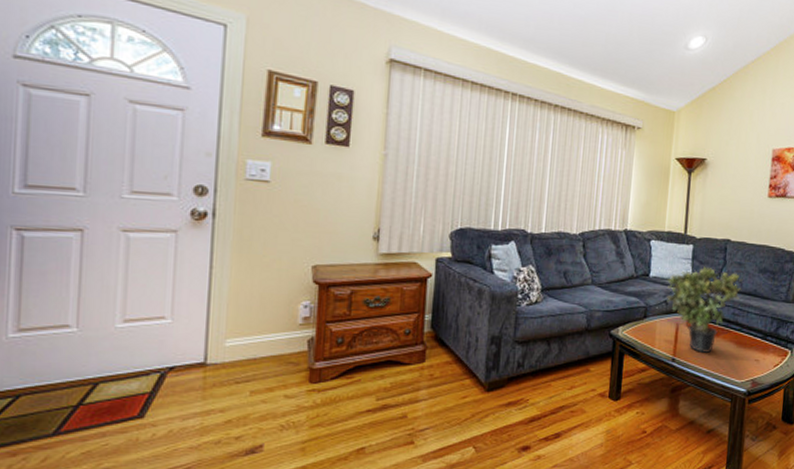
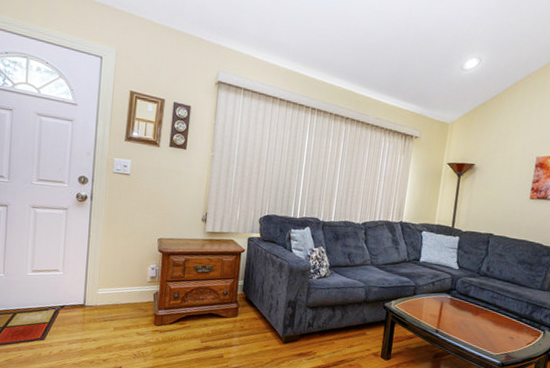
potted plant: present [667,266,743,353] -> none [434,255,503,328]

